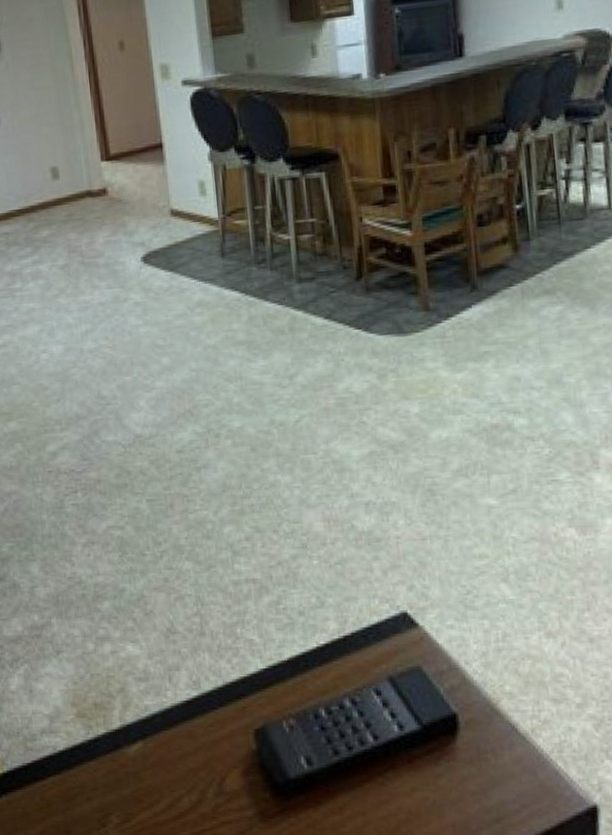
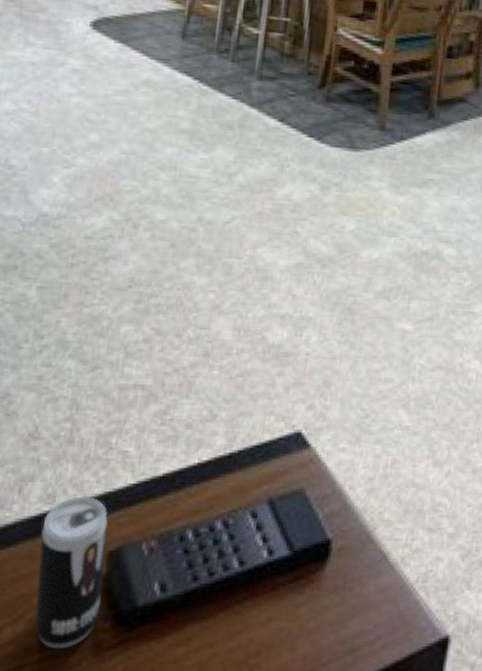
beverage can: none [194,682,259,817] -> present [35,496,108,649]

